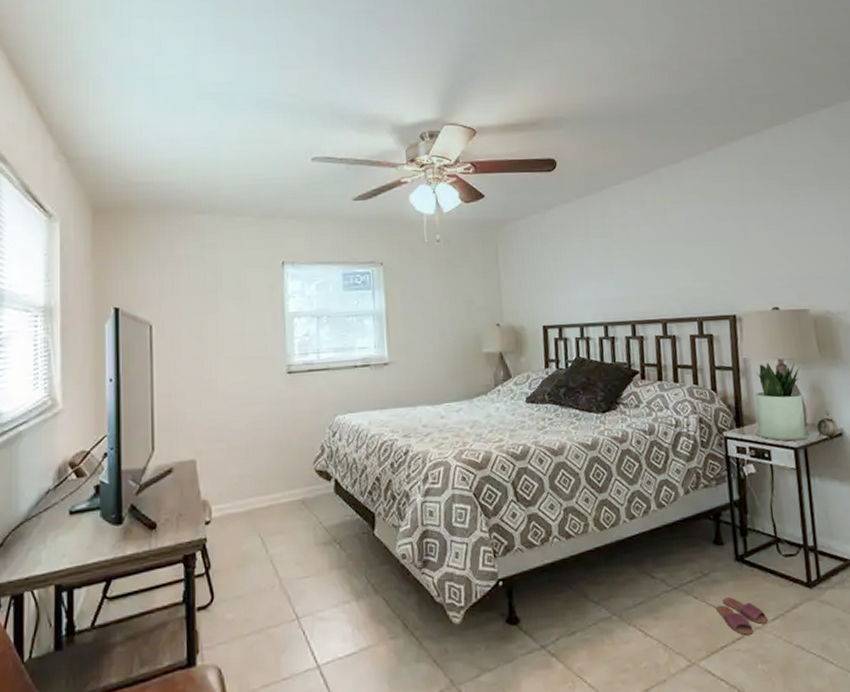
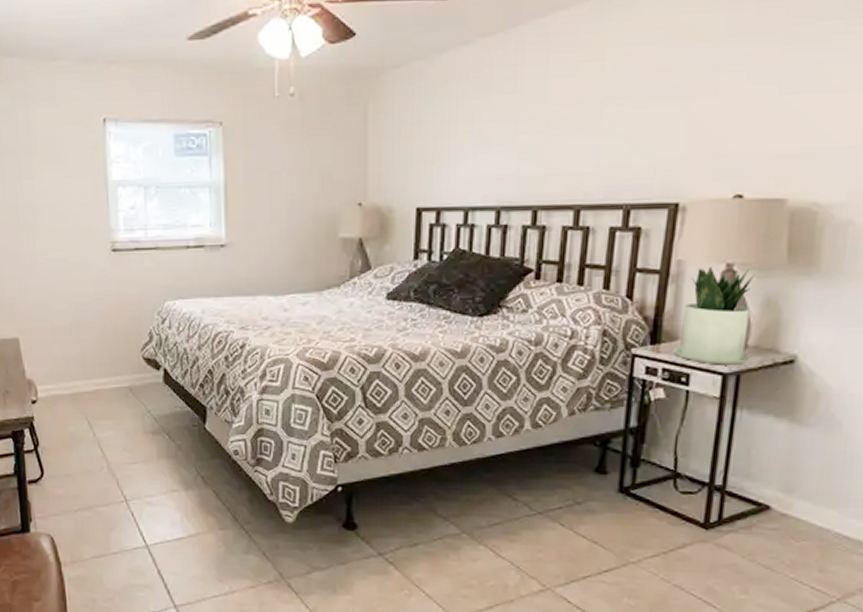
slippers: present [716,597,768,635] -> none [585,529,645,568]
alarm clock: present [817,409,839,439] -> none [760,330,791,366]

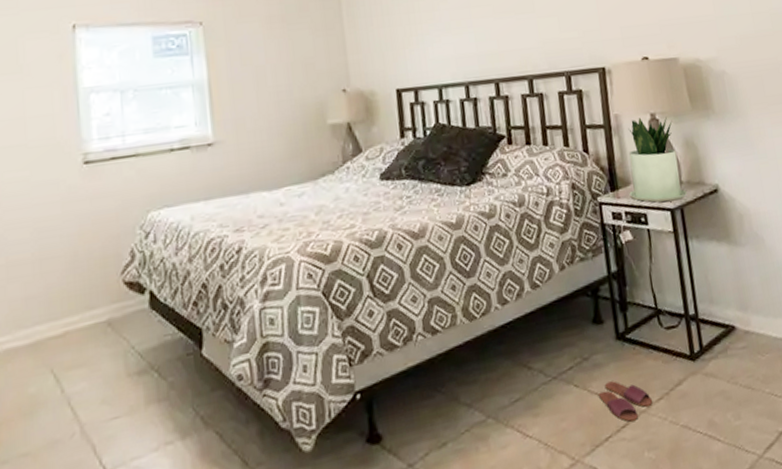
slippers: none [585,529,645,568] -> present [599,381,652,422]

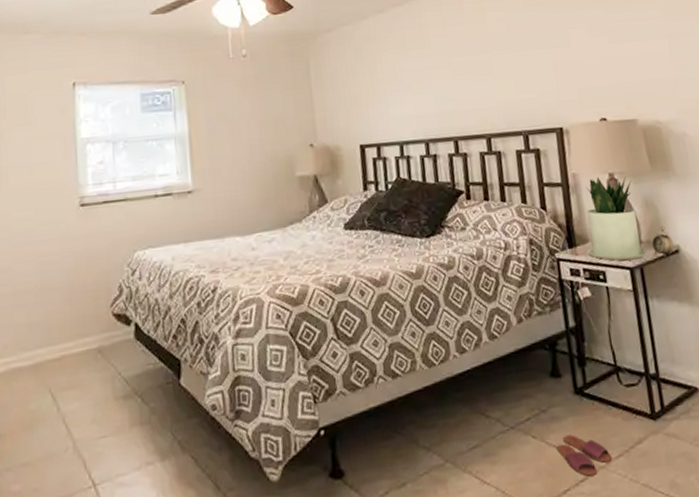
alarm clock: none [692,164,714,197] -> present [652,225,675,257]

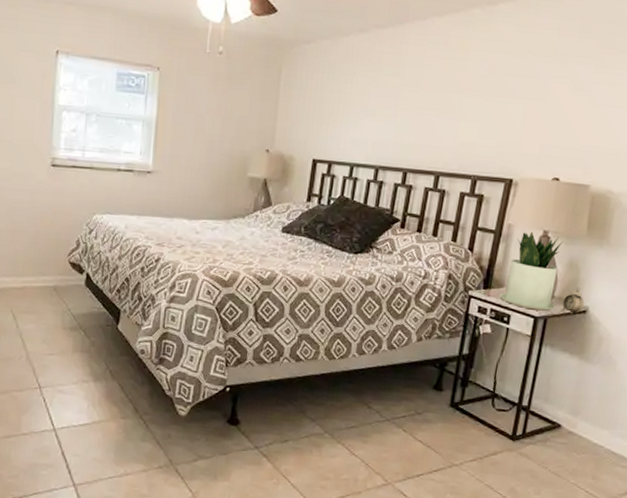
slippers: present [557,434,612,477] -> none [421,435,466,469]

